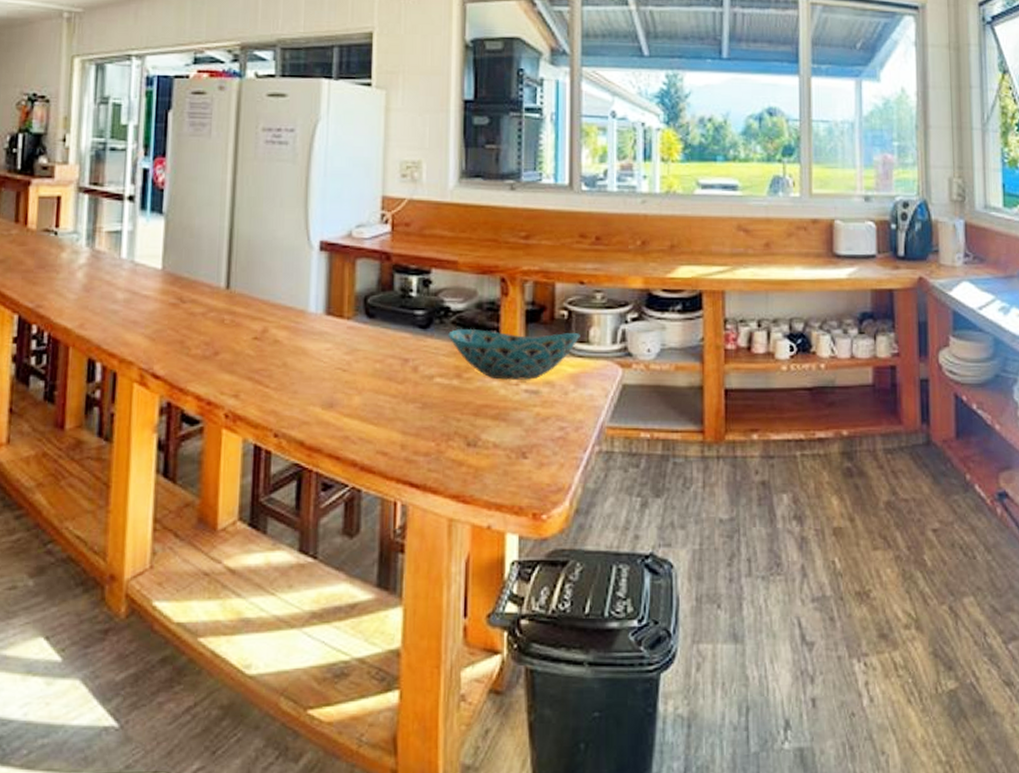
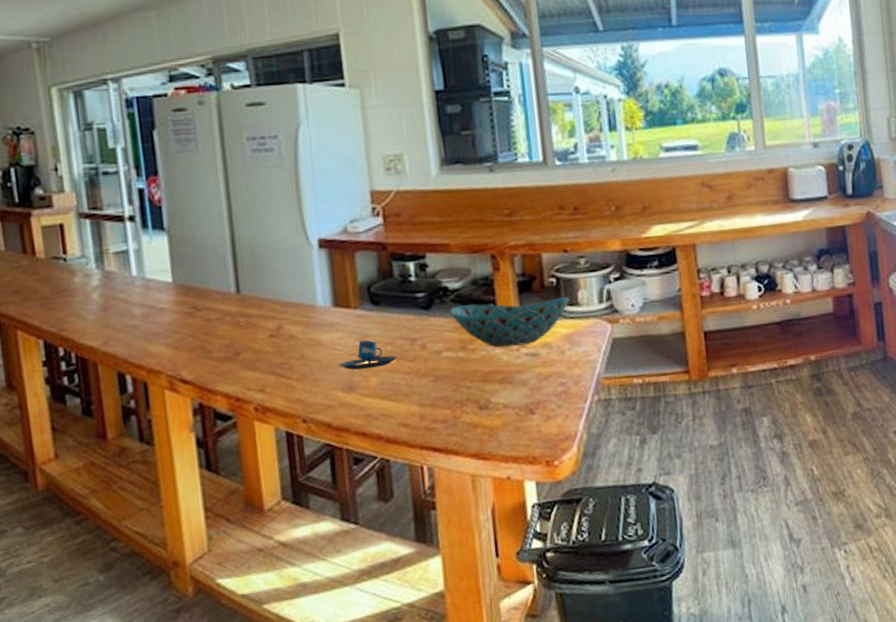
mug: none [321,354,385,386] -> present [338,340,397,370]

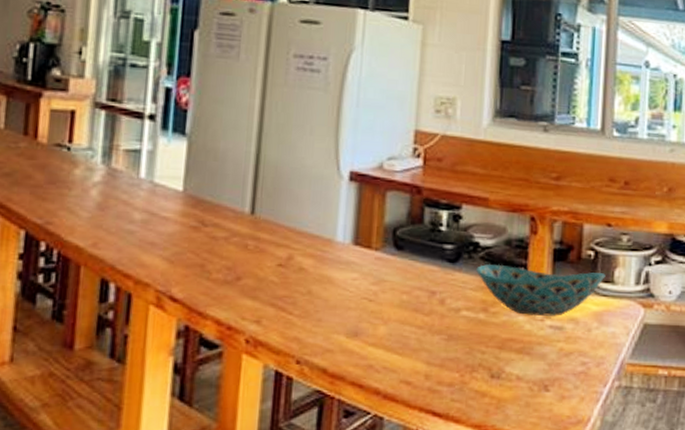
mug: present [338,340,397,370] -> none [347,284,412,316]

